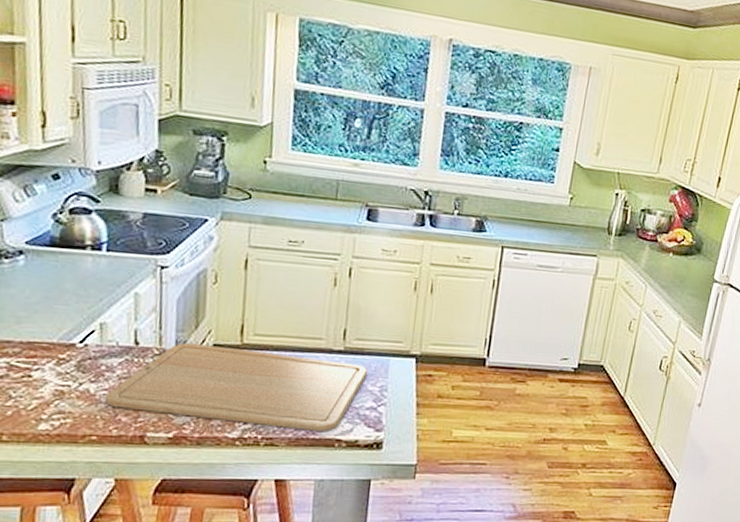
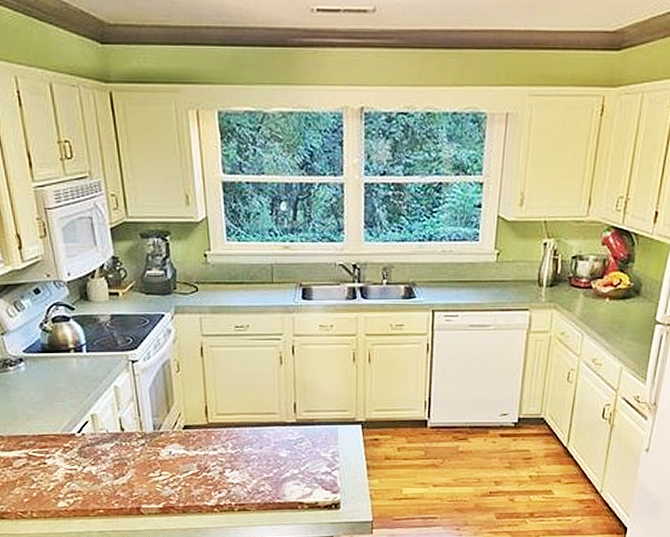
chopping board: present [104,342,368,431] -> none [104,425,320,496]

